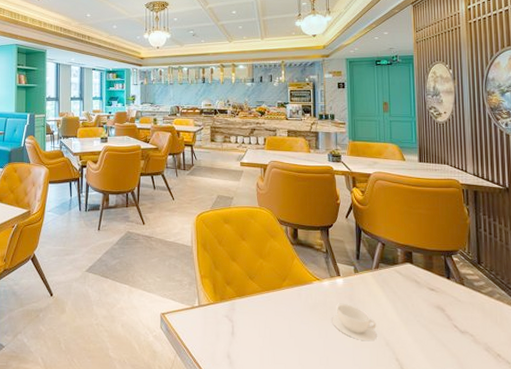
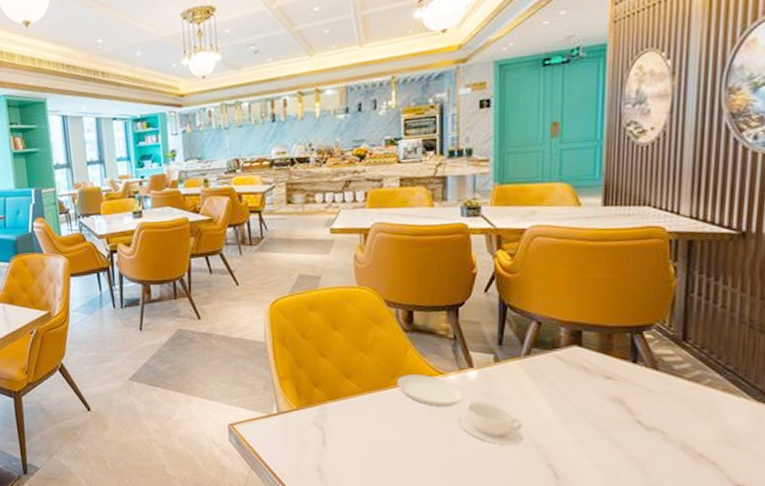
saucer: none [287,279,335,307] -> present [397,374,464,407]

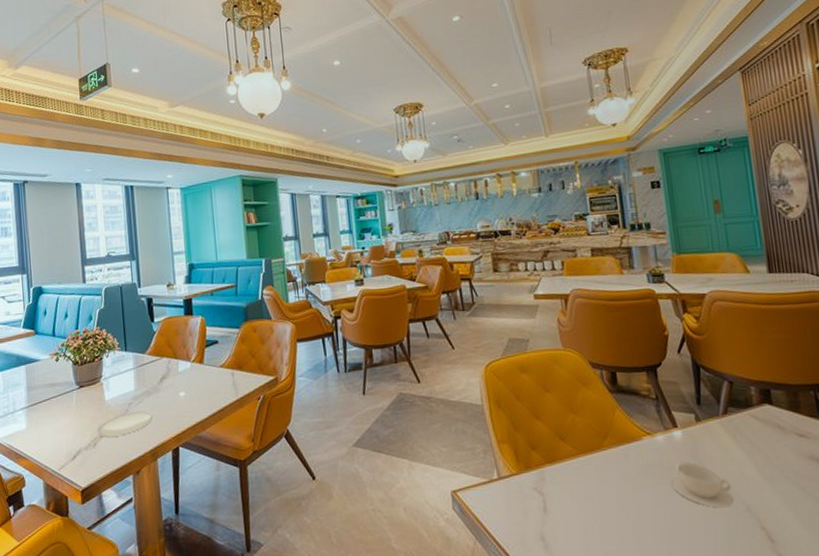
saucer: present [397,374,464,407] -> none [609,435,673,469]

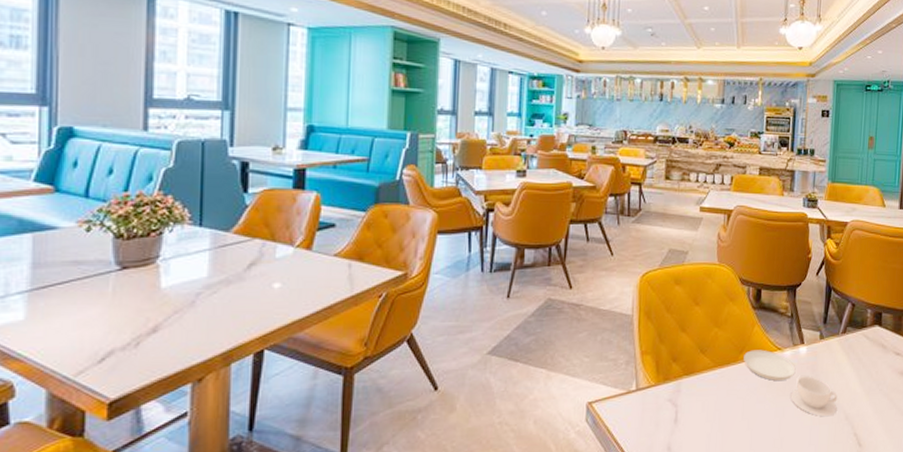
plate: present [97,411,153,437] -> none [144,304,231,335]
saucer: none [609,435,673,469] -> present [744,350,796,381]

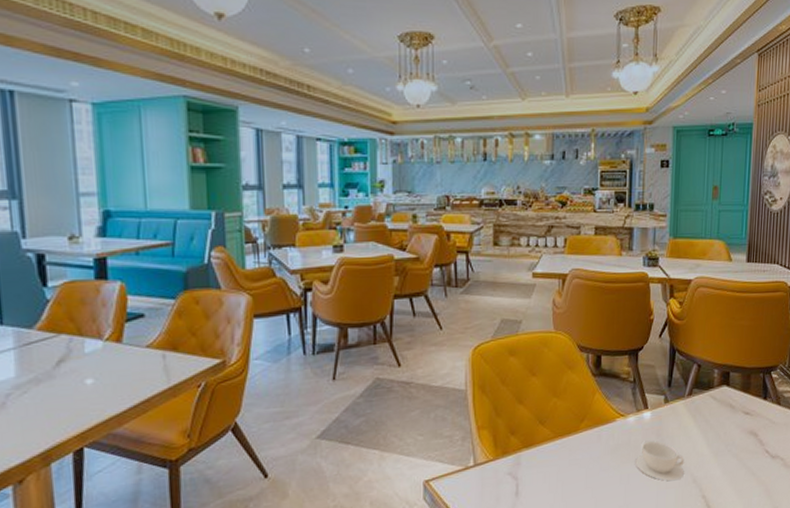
saucer: present [744,350,796,381] -> none [585,417,640,448]

